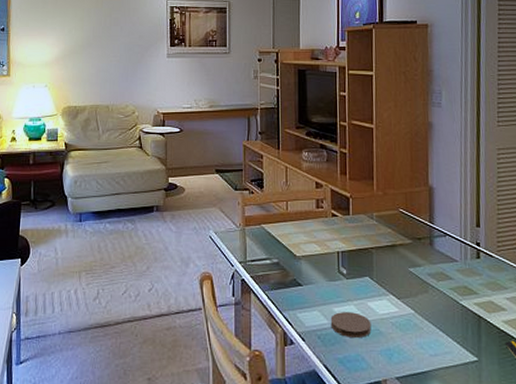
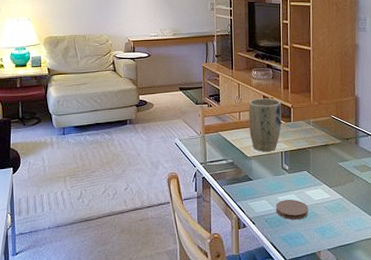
plant pot: none [298,185,338,251] -> present [249,98,282,152]

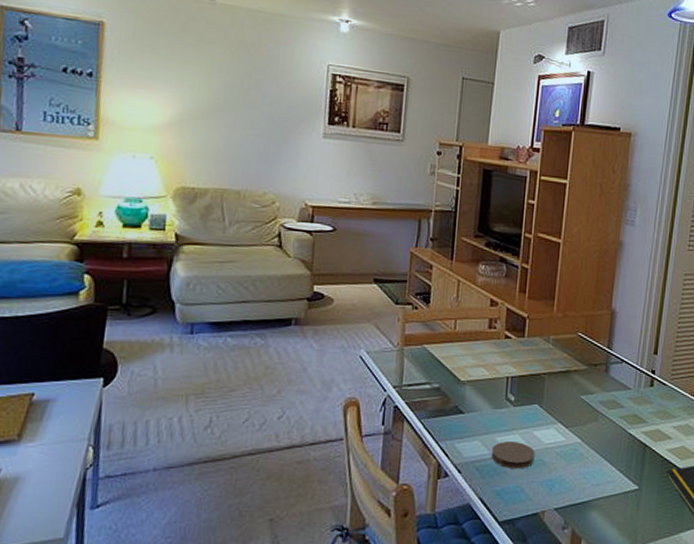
plant pot: present [249,98,282,152] -> none [466,302,514,376]

